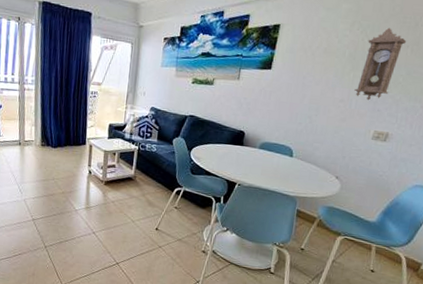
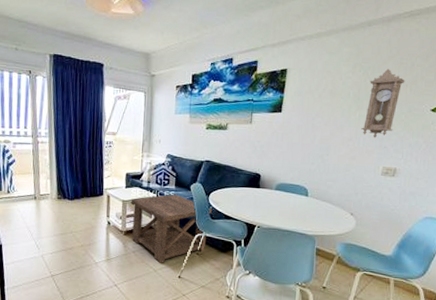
side table: none [112,147,193,215] -> present [131,194,212,263]

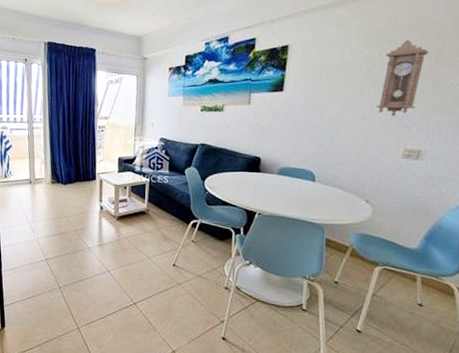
side table: present [131,194,212,263] -> none [123,178,208,250]

